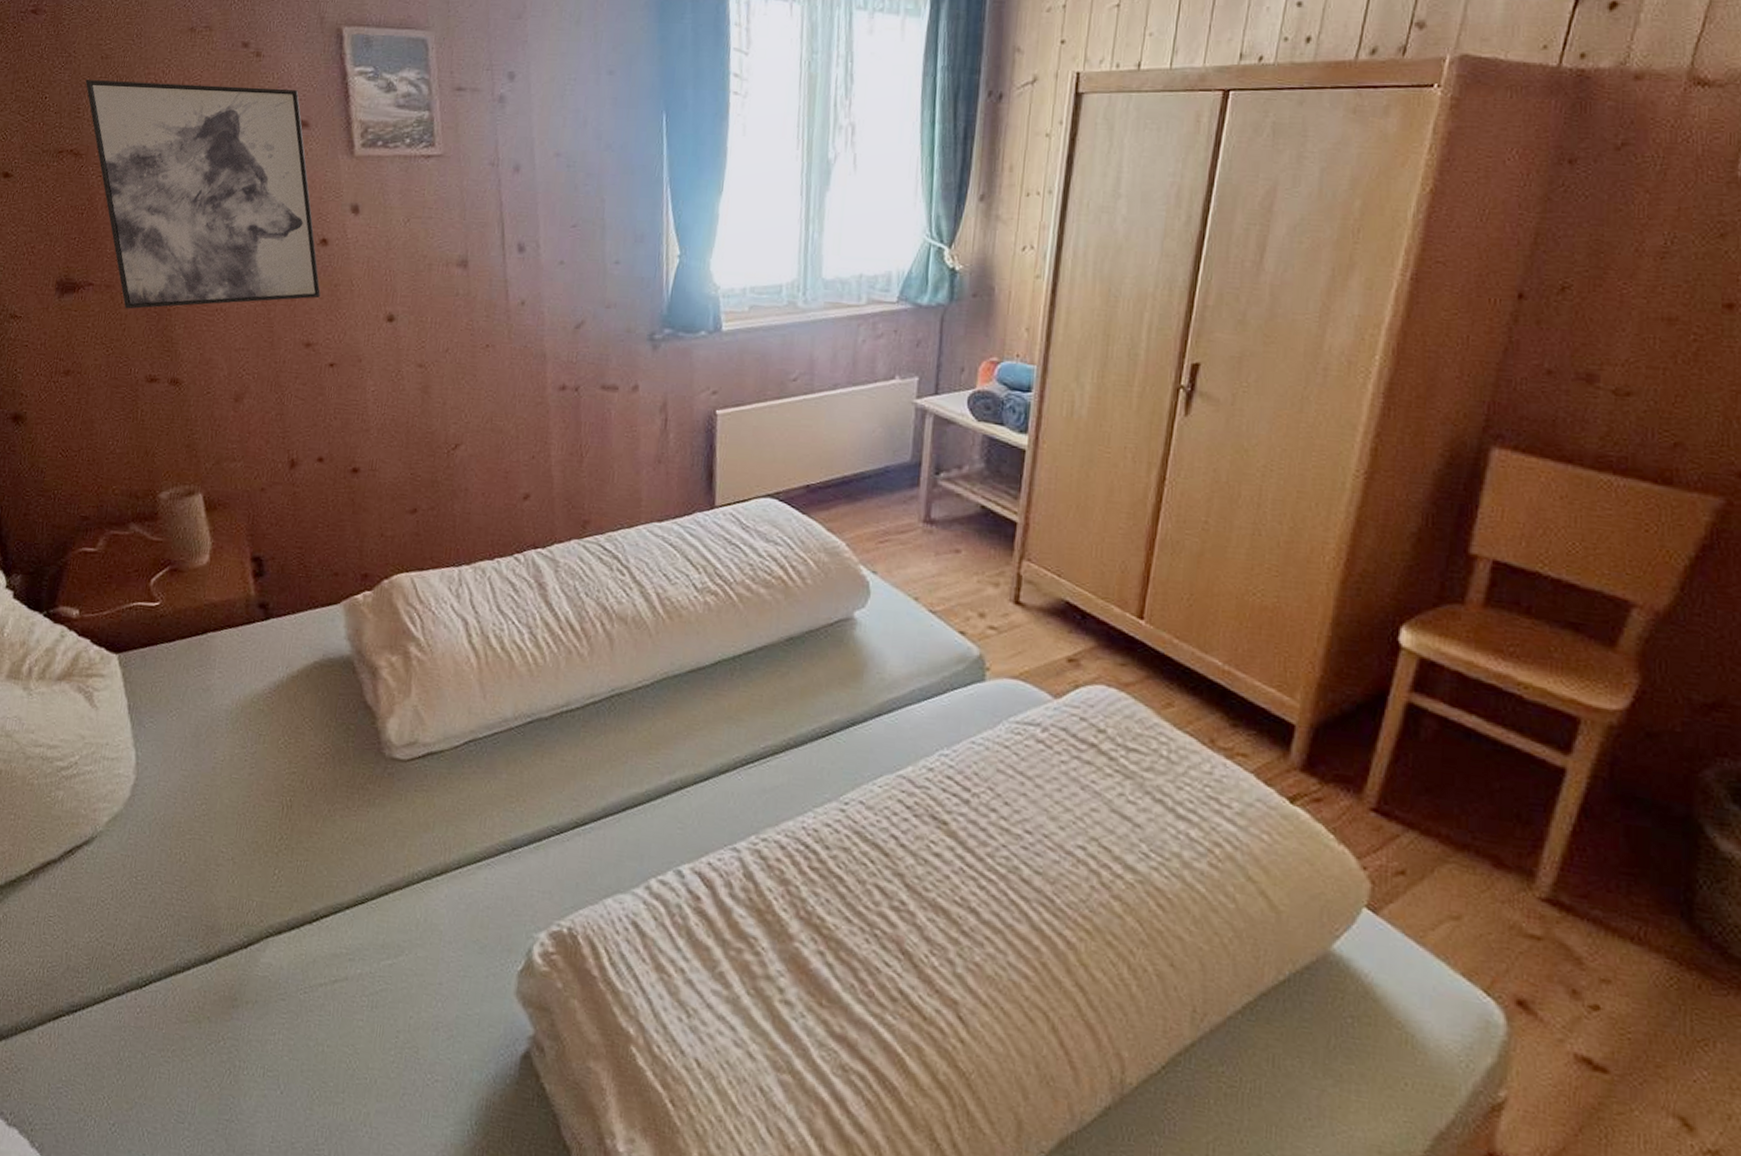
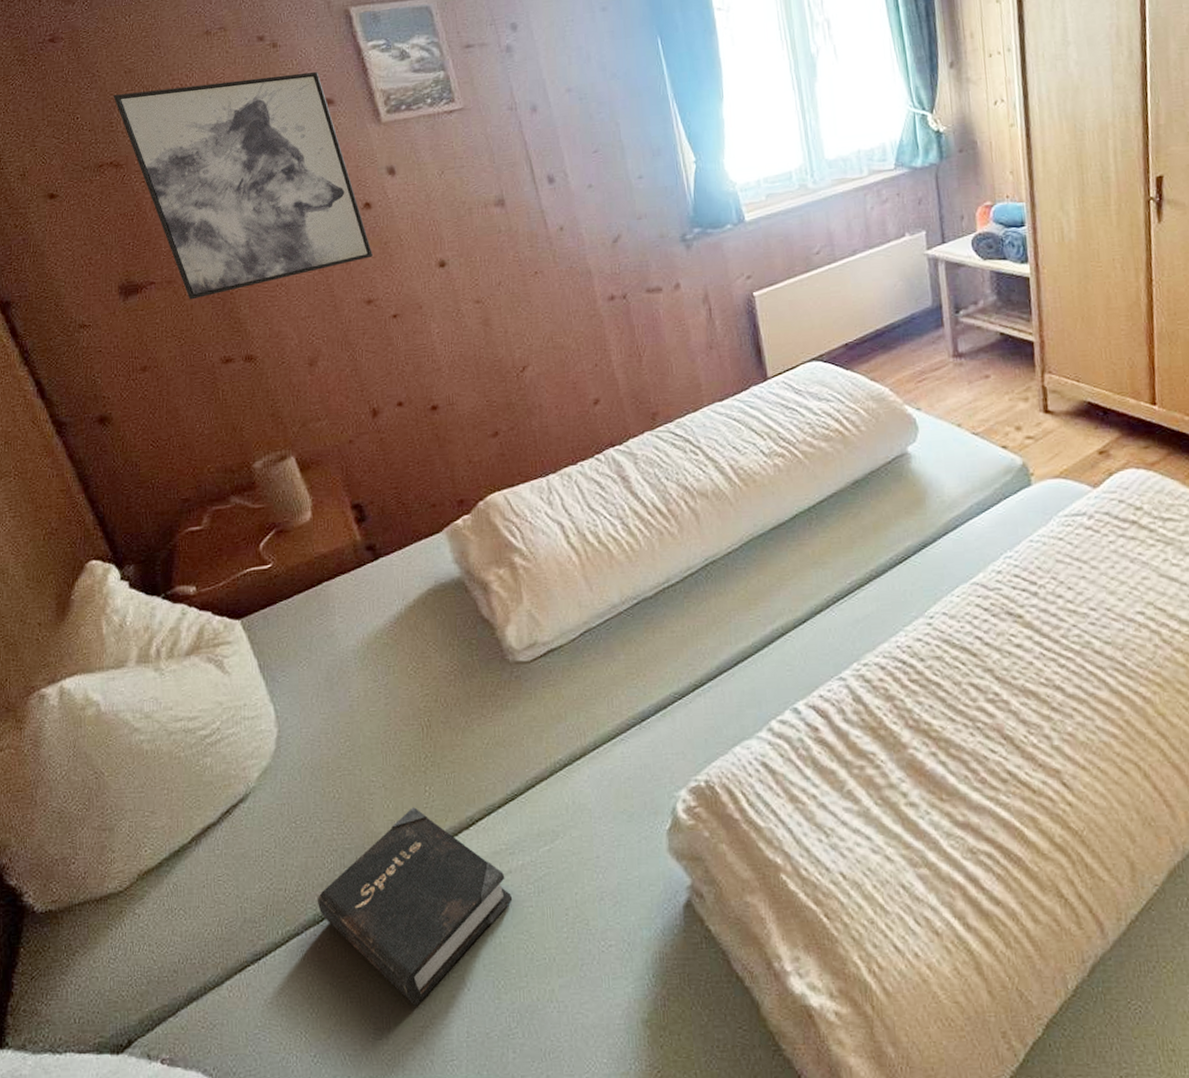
hardback book: none [143,888,344,1097] -> present [317,807,513,1006]

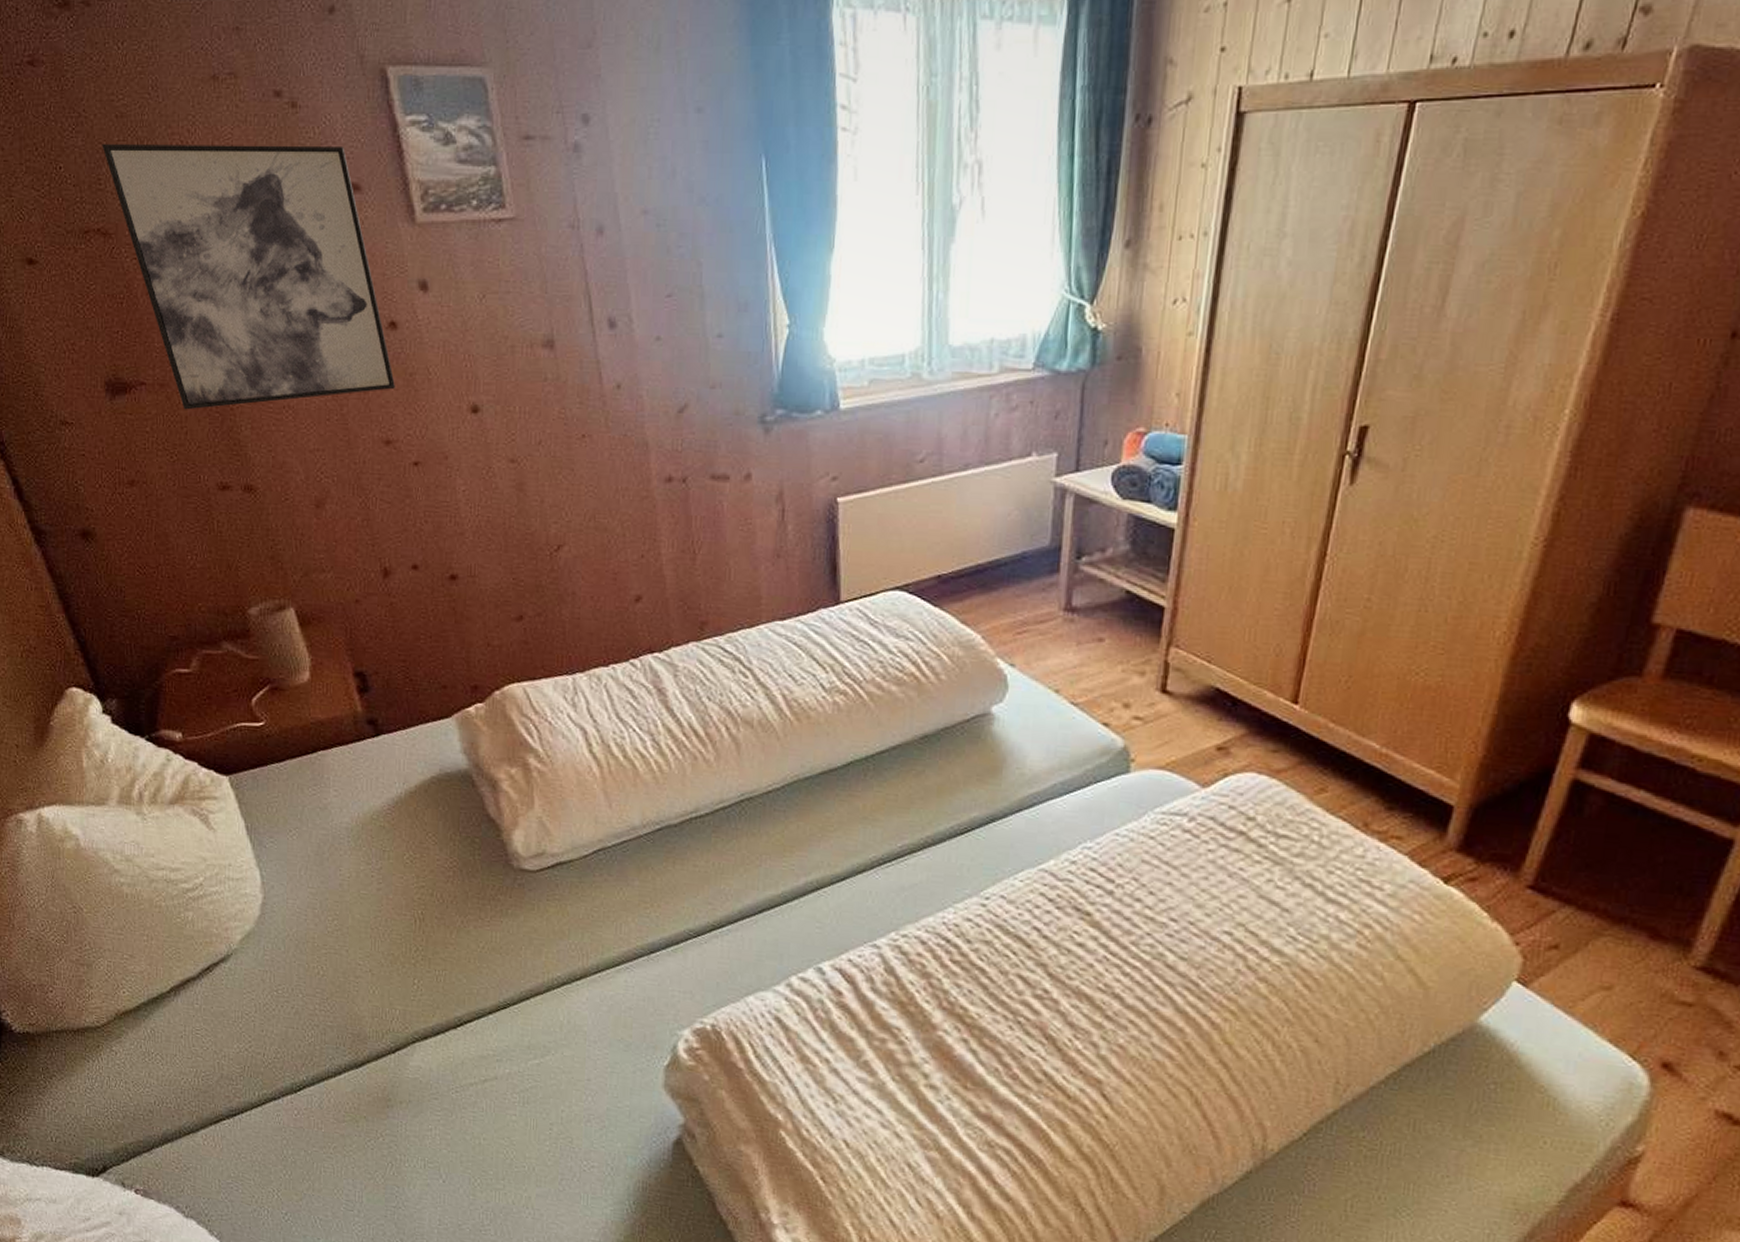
hardback book: present [317,807,513,1006] -> none [295,997,496,1187]

